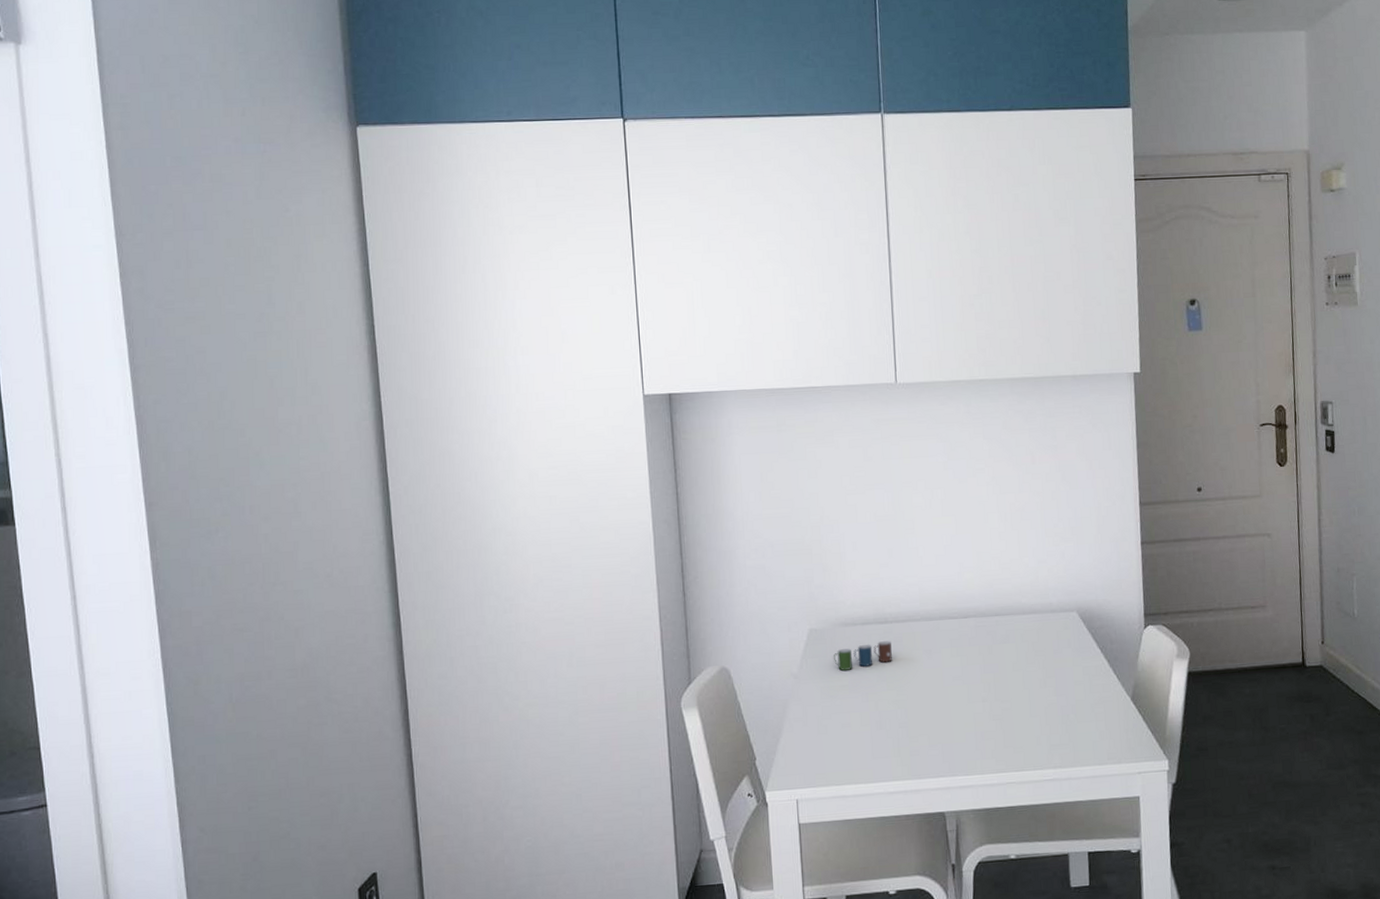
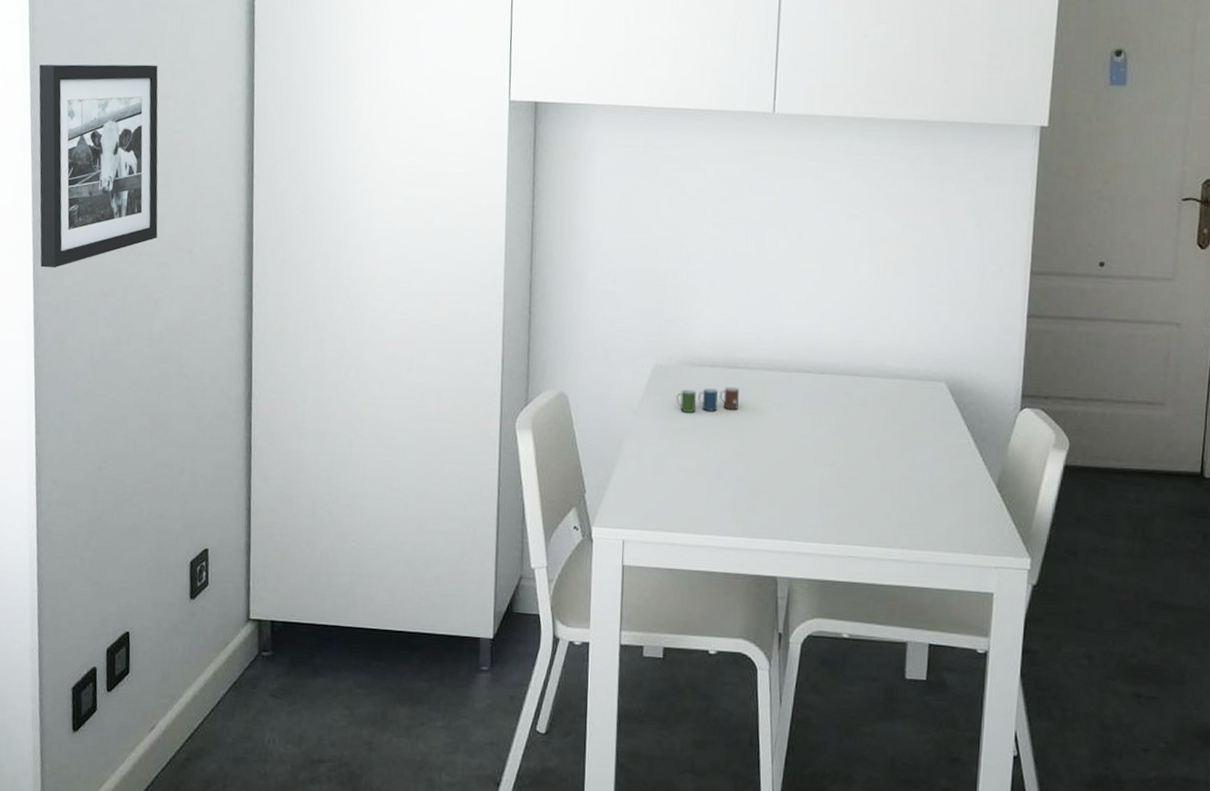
picture frame: none [145,393,292,611] -> present [39,64,158,268]

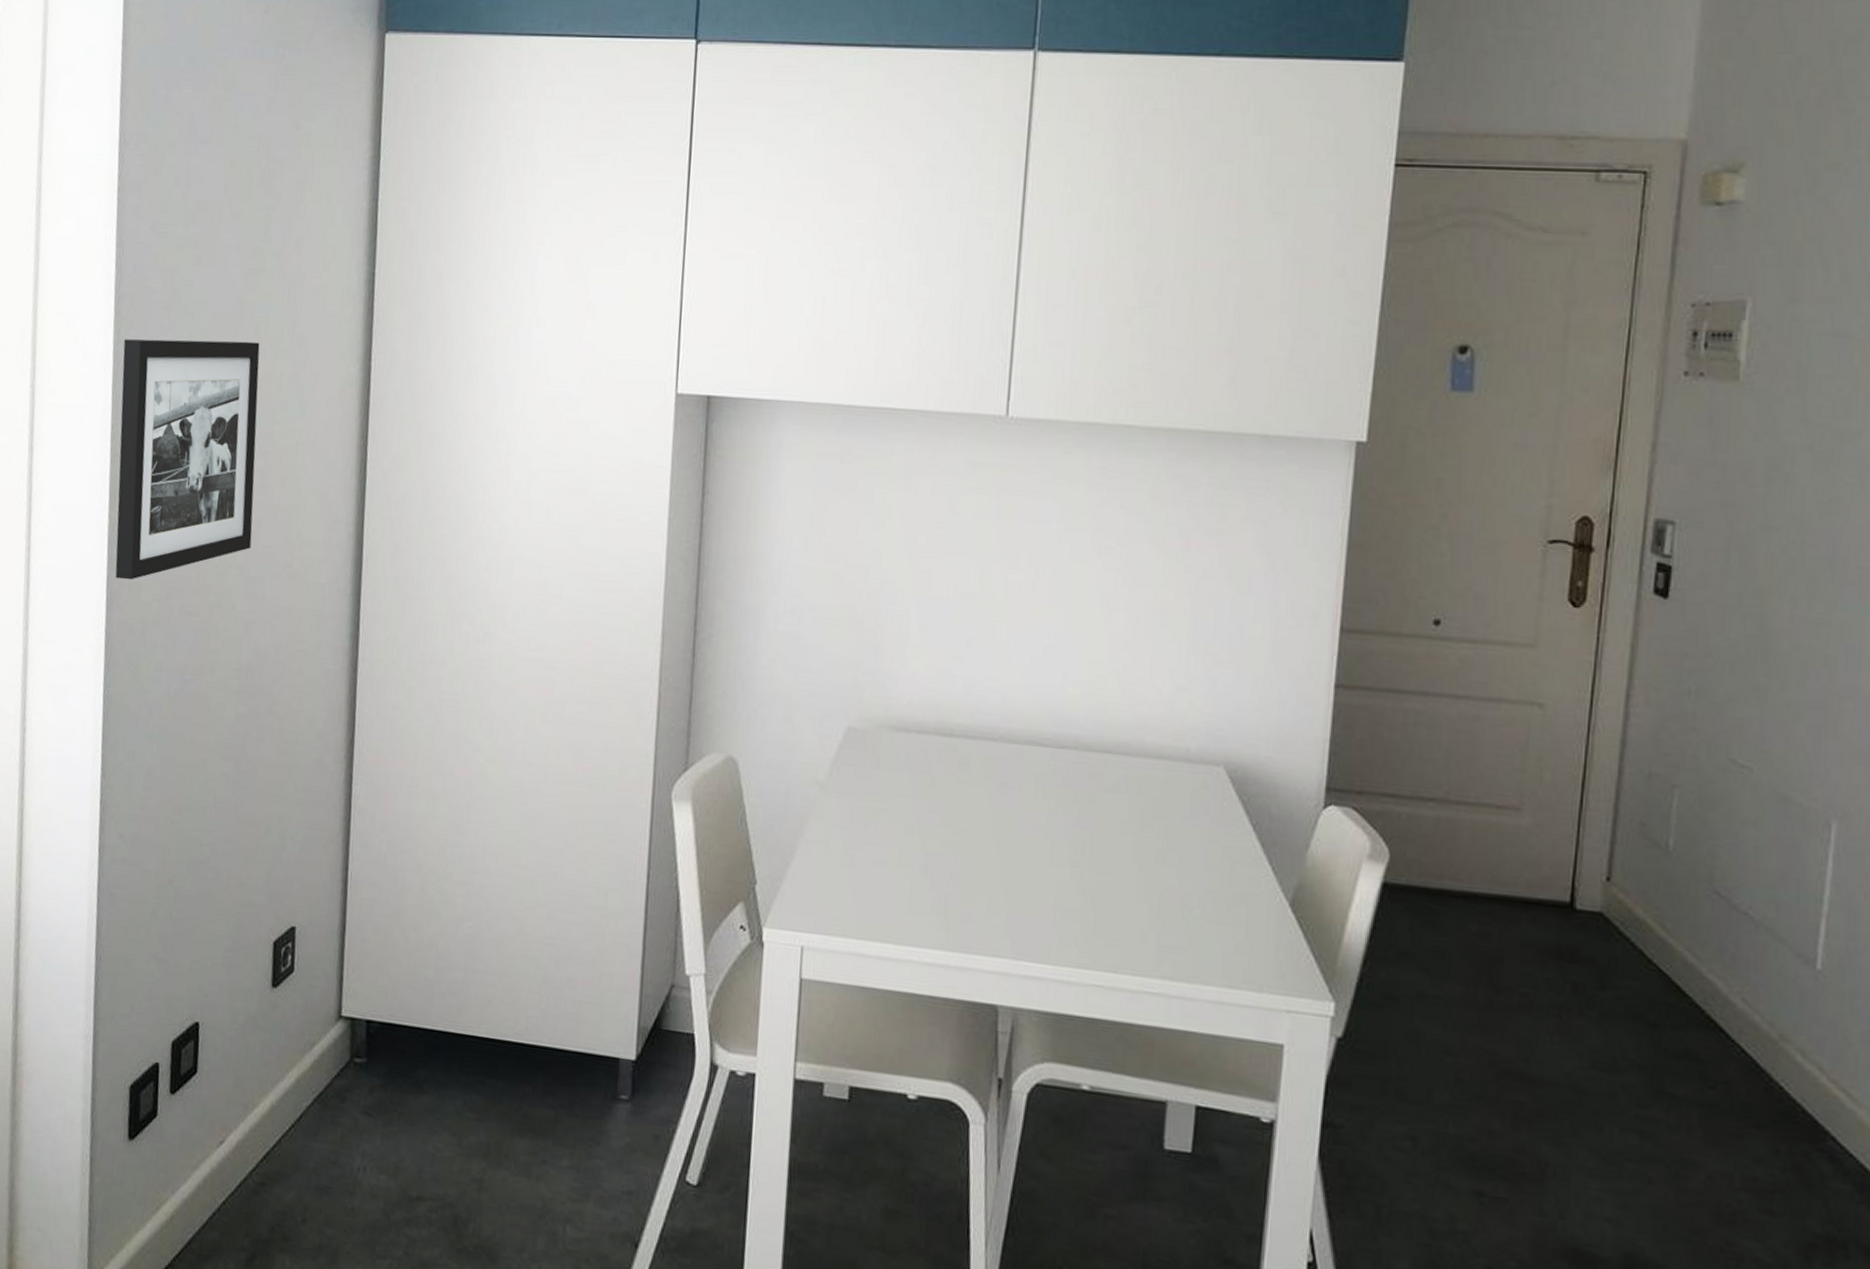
cup: present [676,387,739,413] -> none [873,759,954,790]

